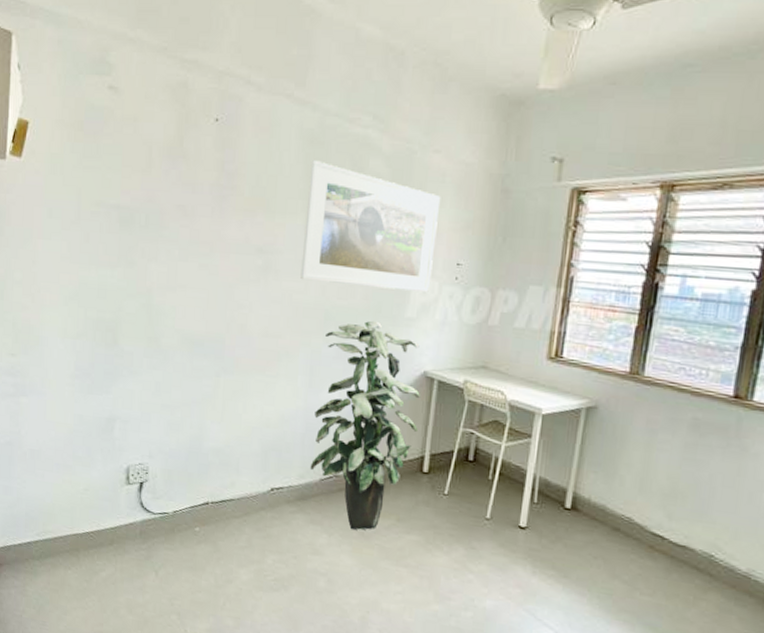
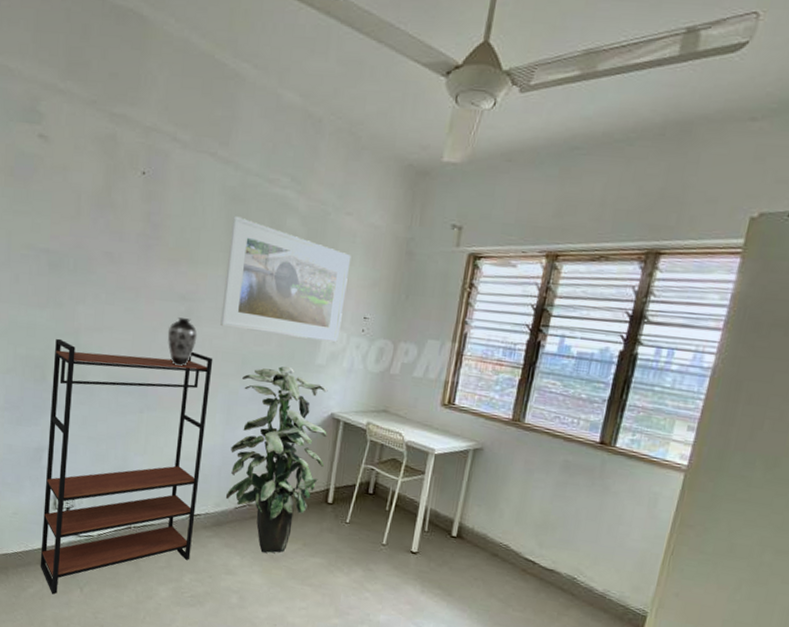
bookshelf: none [112,299,294,579] -> present [40,338,213,595]
decorative vase: none [244,272,276,324] -> present [167,317,198,366]

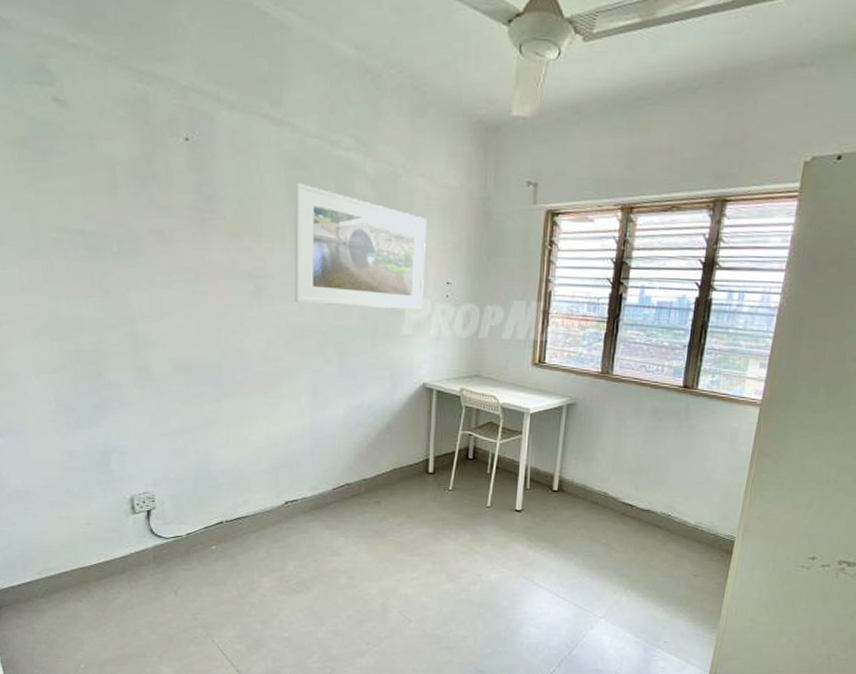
bookshelf: present [40,338,213,595] -> none [108,329,292,602]
decorative vase: present [167,317,198,366] -> none [237,297,271,348]
indoor plant: present [225,366,328,553] -> none [321,339,421,529]

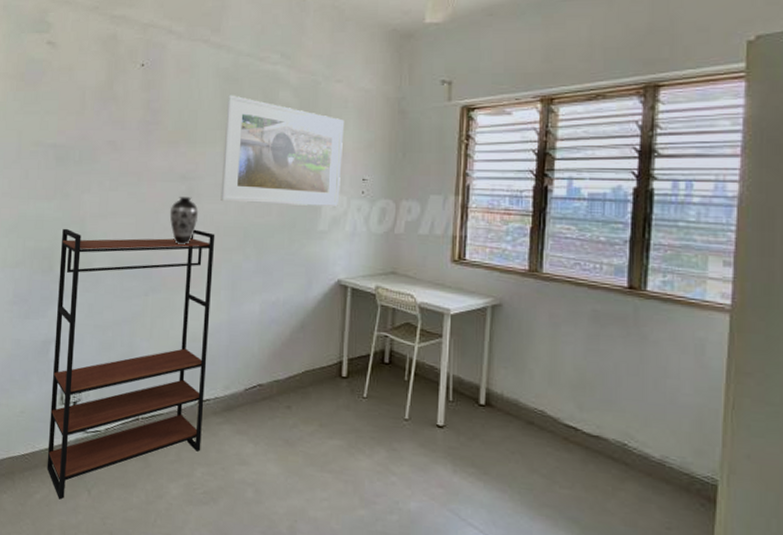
bookshelf: none [108,329,292,602] -> present [47,228,215,500]
decorative vase: none [237,297,271,348] -> present [169,197,199,245]

